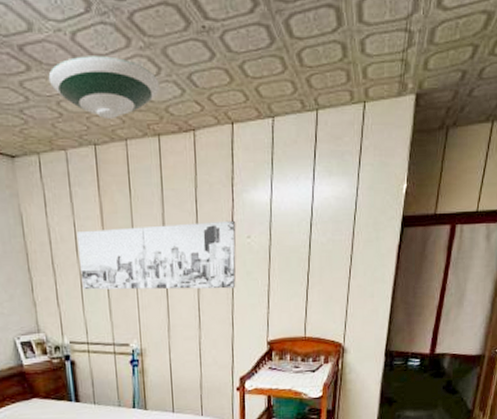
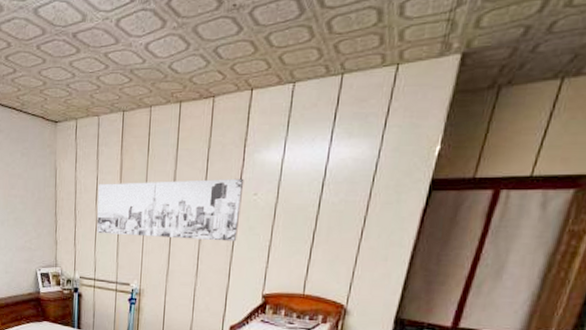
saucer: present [48,56,160,118] -> none [93,37,187,89]

